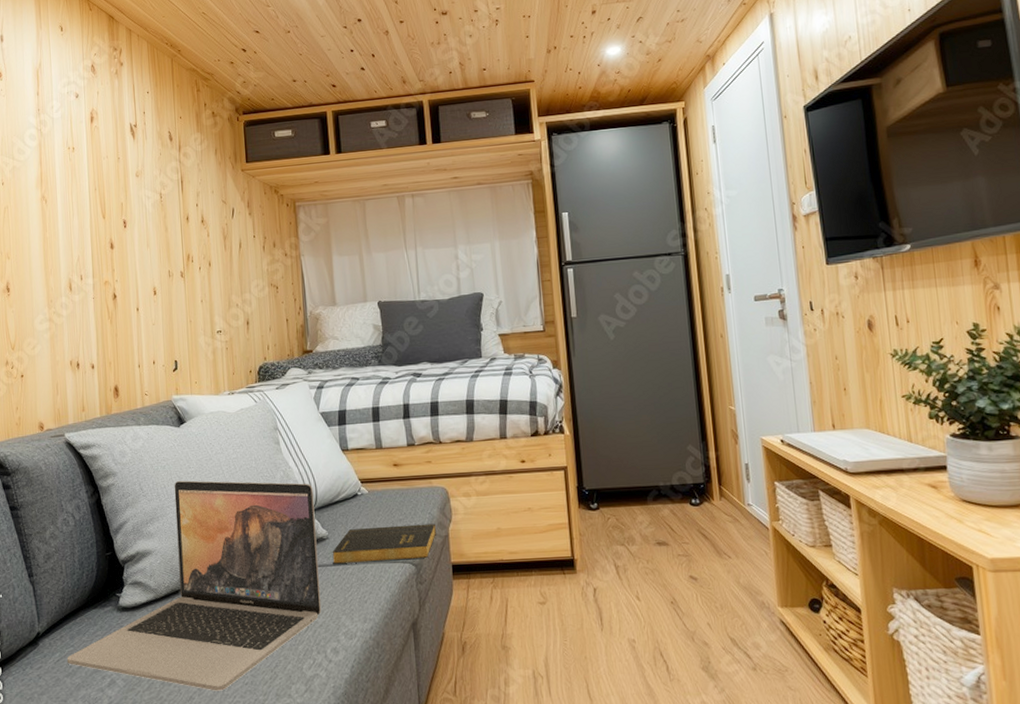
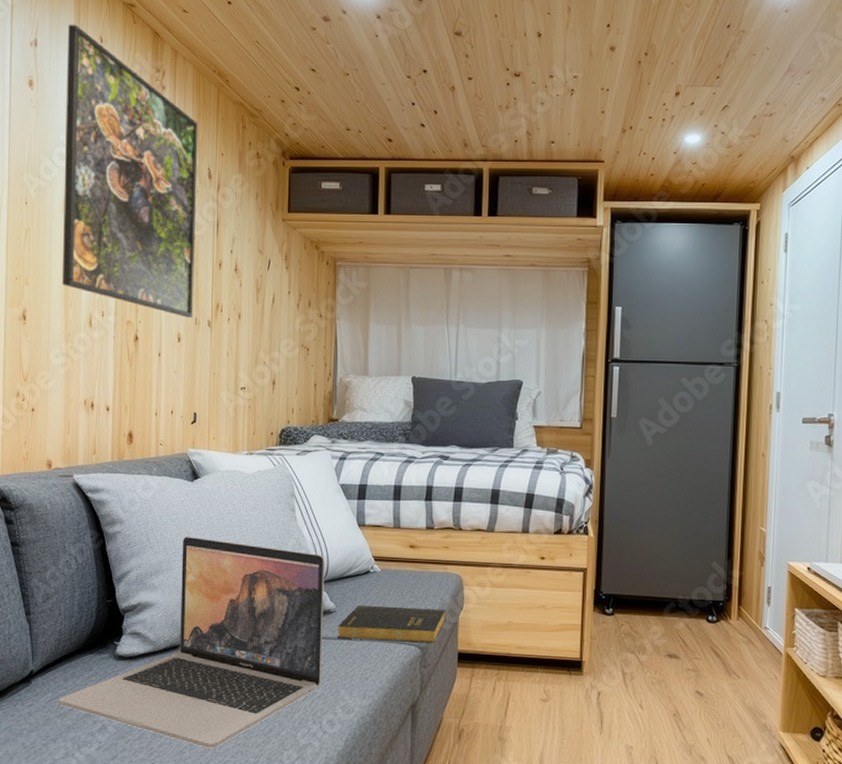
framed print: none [30,17,166,272] -> present [62,24,198,318]

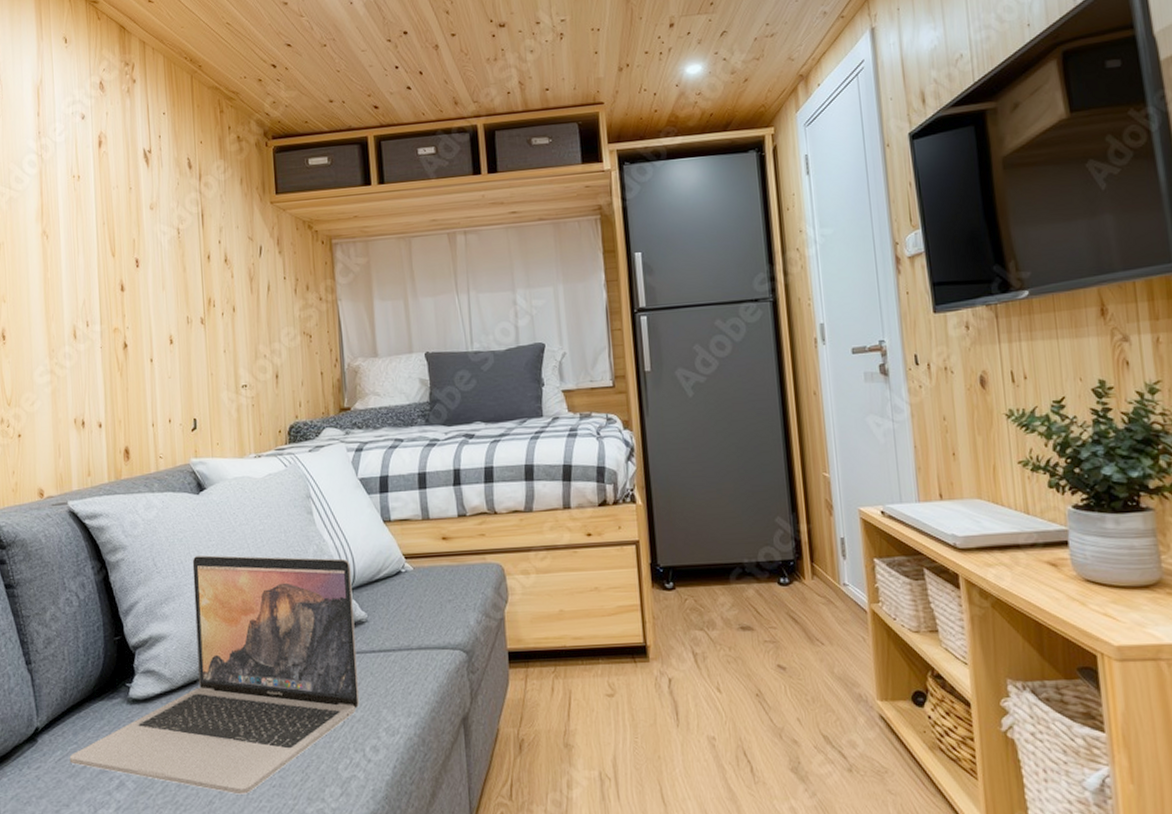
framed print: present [62,24,198,318] -> none [30,27,185,318]
book: present [337,605,446,642] -> none [372,604,490,650]

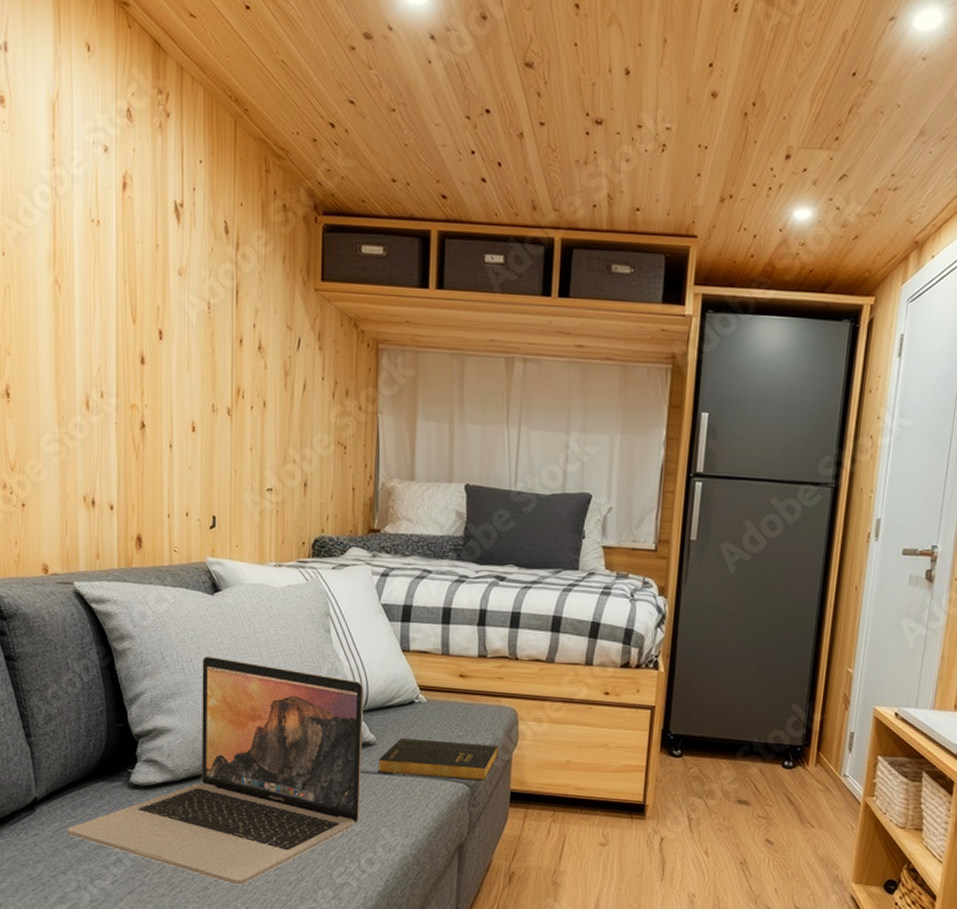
book: none [372,604,490,650] -> present [378,738,498,780]

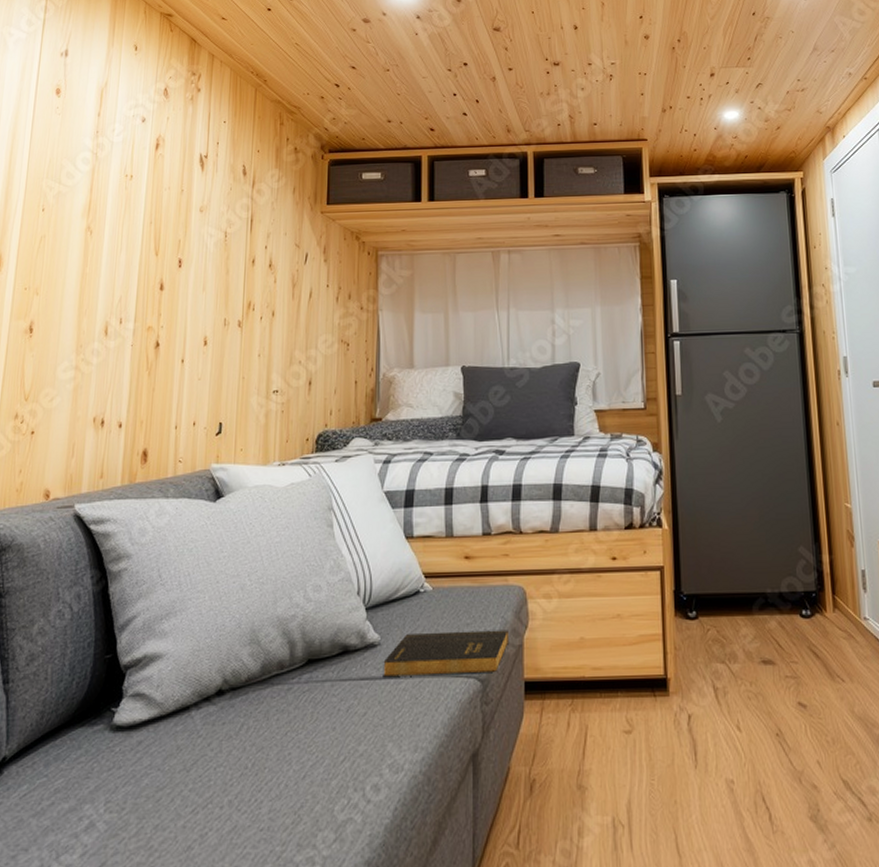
laptop: present [67,655,364,885] -> none [36,567,367,839]

